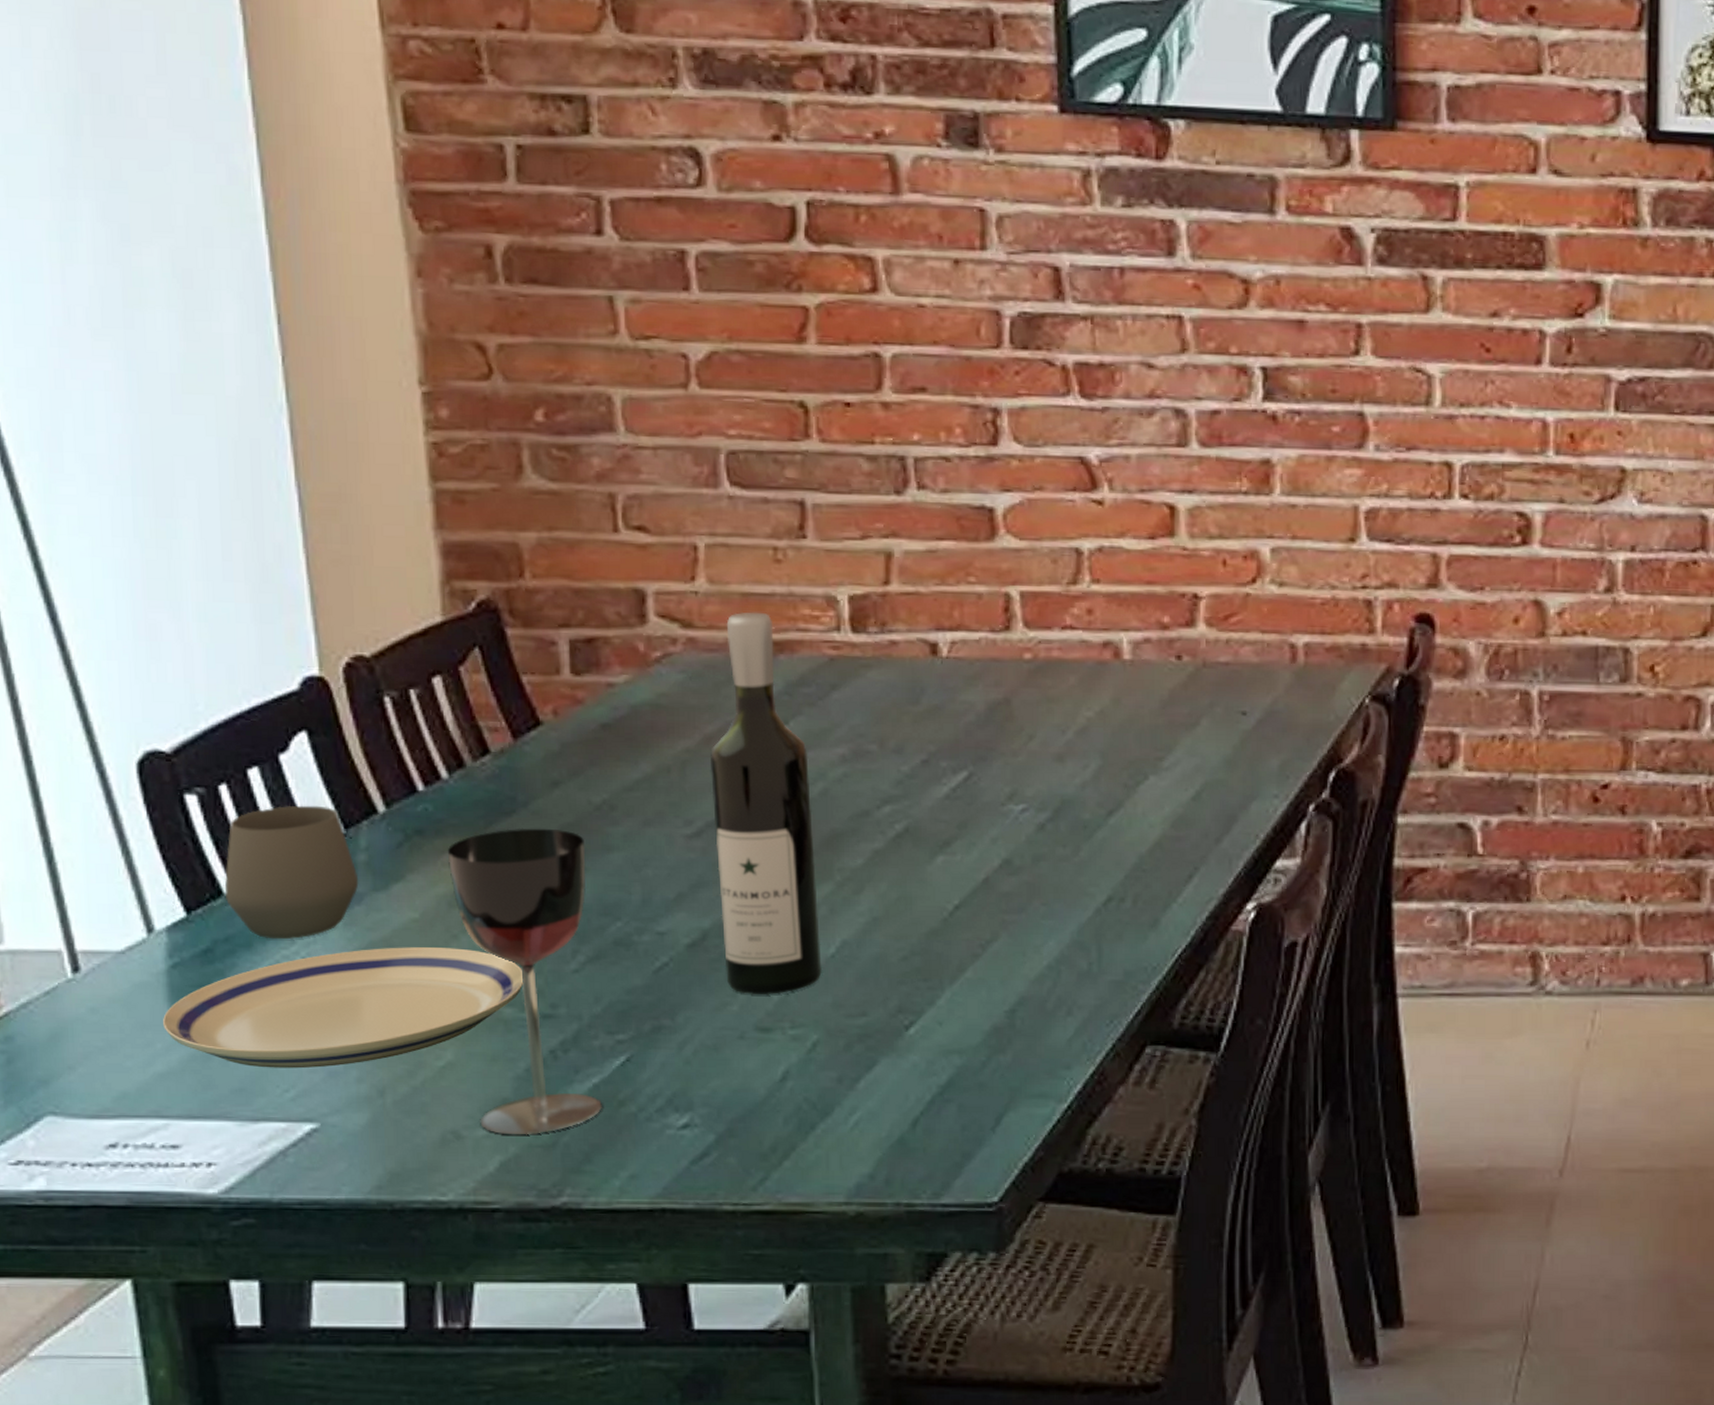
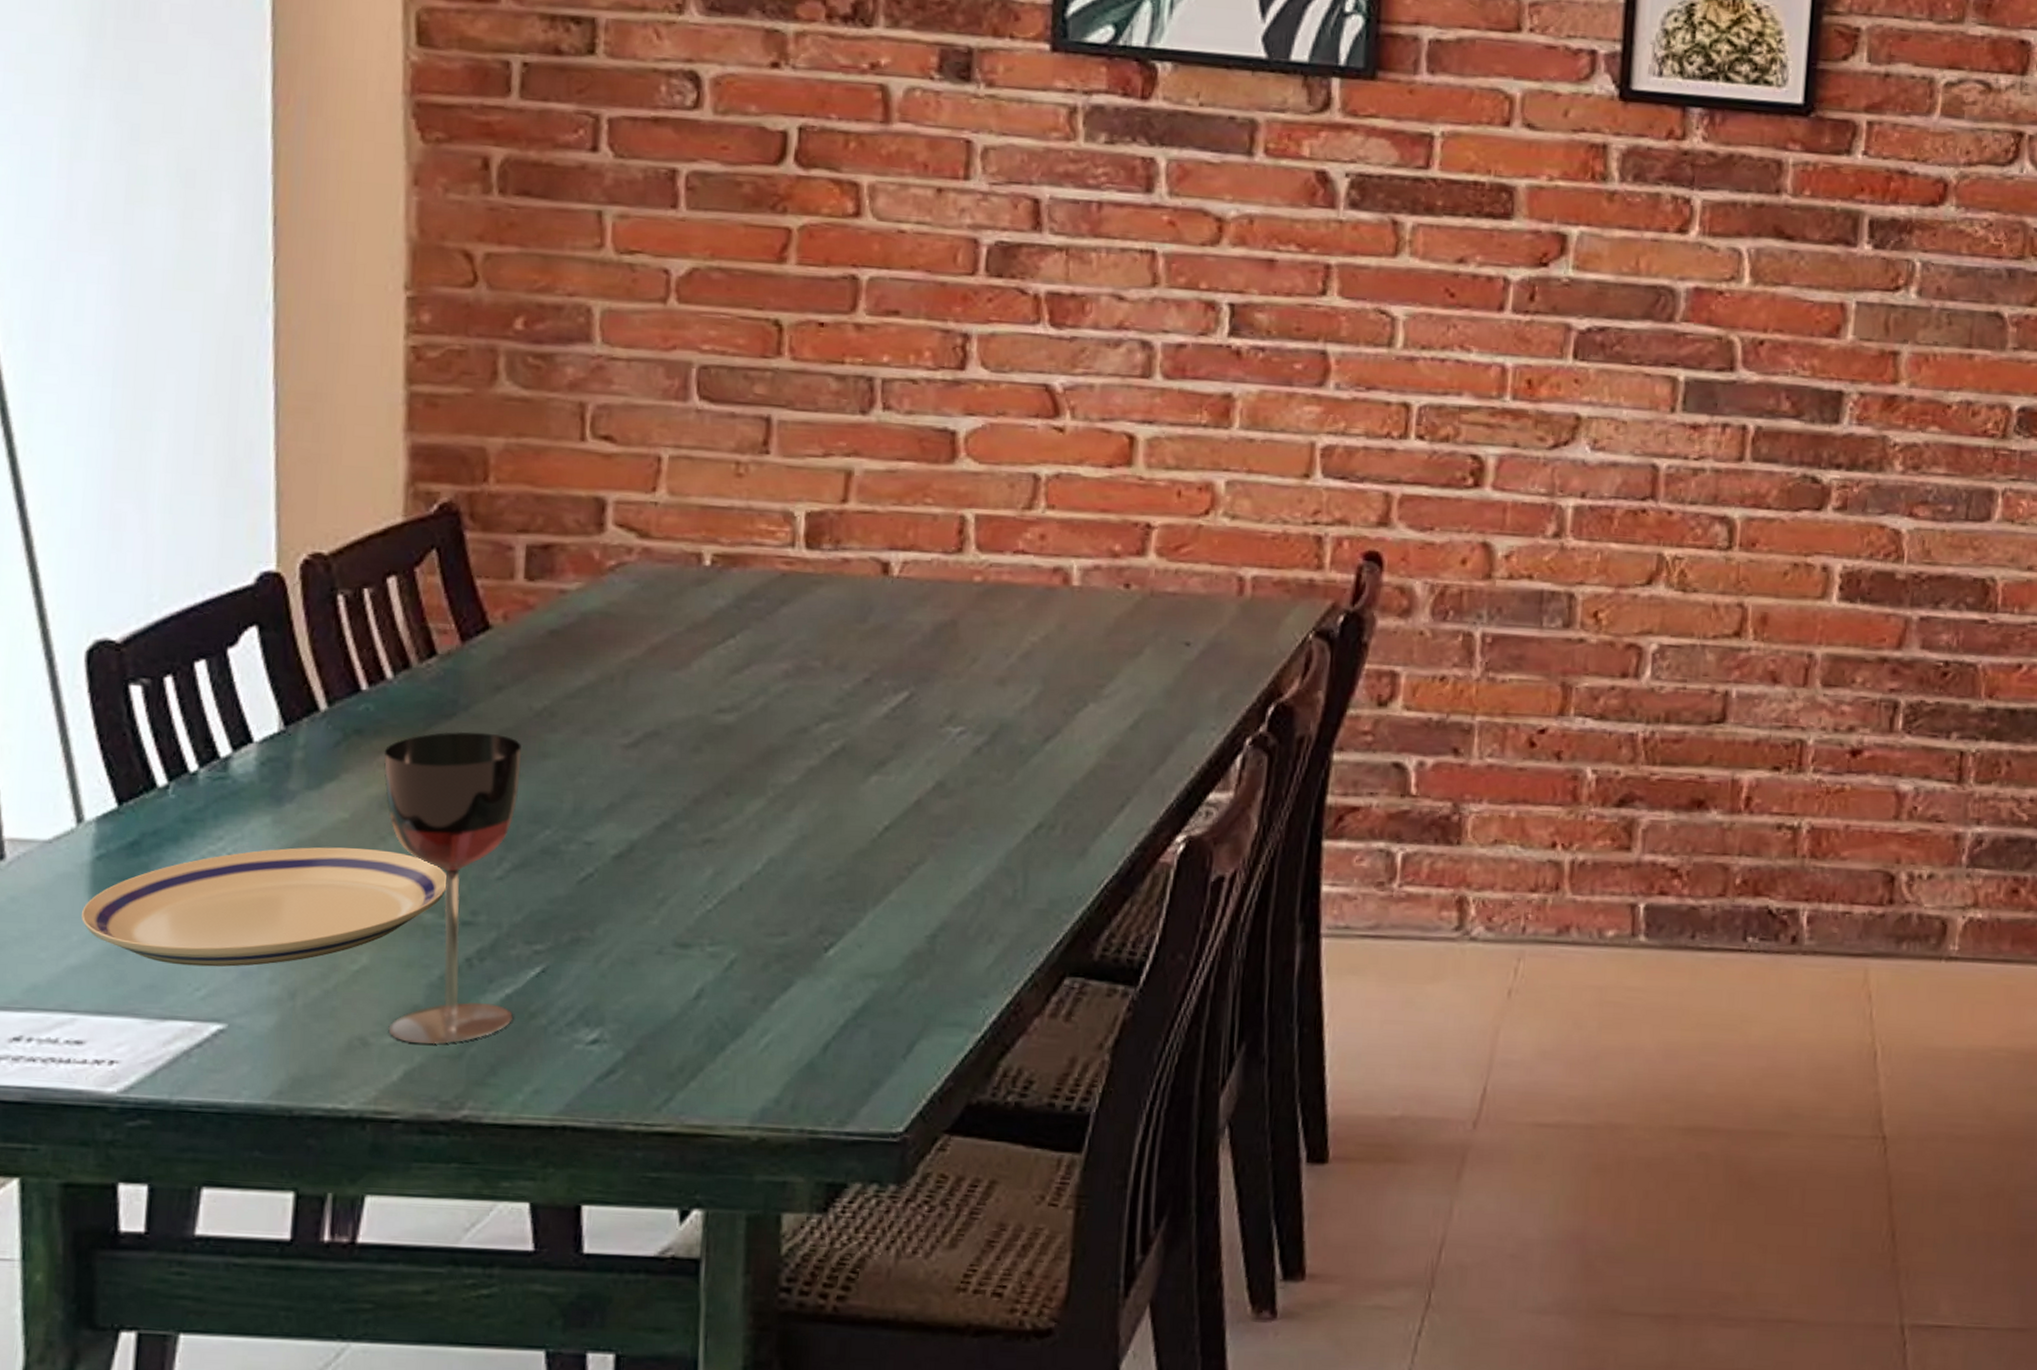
cup: present [224,805,359,940] -> none [158,700,293,836]
bottle: present [709,612,823,995] -> none [649,524,752,911]

